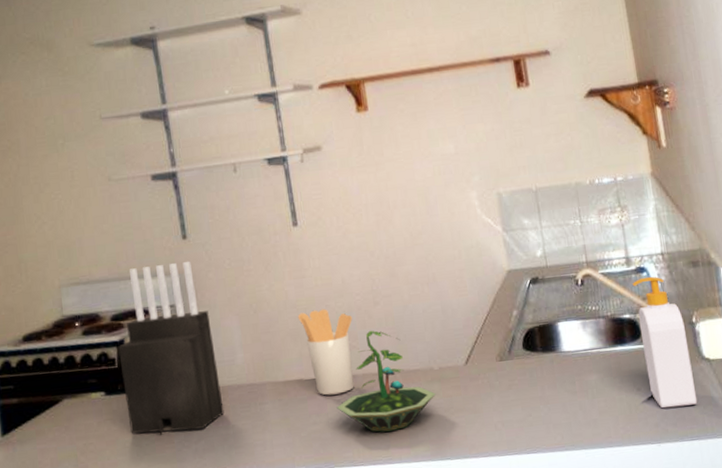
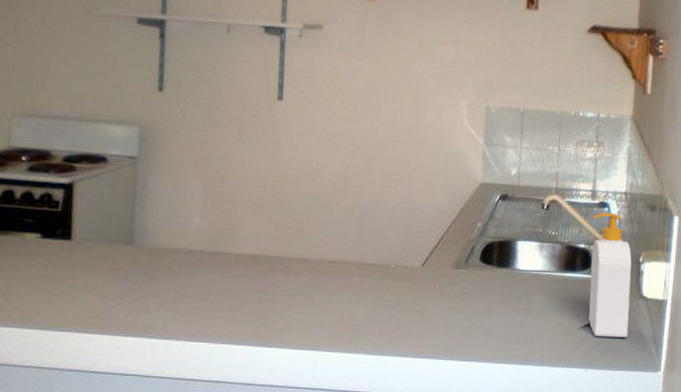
knife block: present [118,260,224,435] -> none [62,111,171,288]
utensil holder: present [297,309,354,396] -> none [264,188,320,276]
terrarium: present [336,330,436,432] -> none [285,217,388,321]

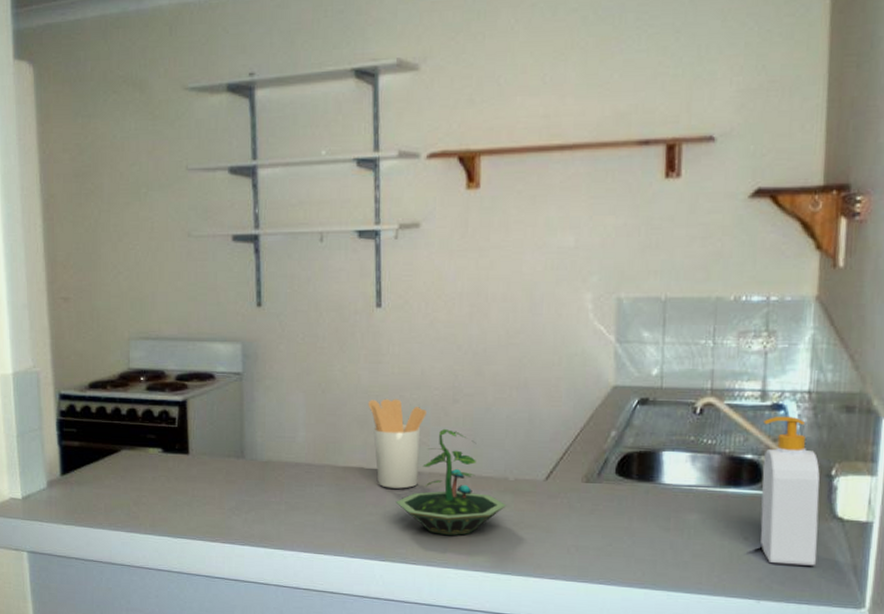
utensil holder: none [264,188,320,276] -> present [368,398,427,489]
terrarium: none [285,217,388,321] -> present [395,428,507,536]

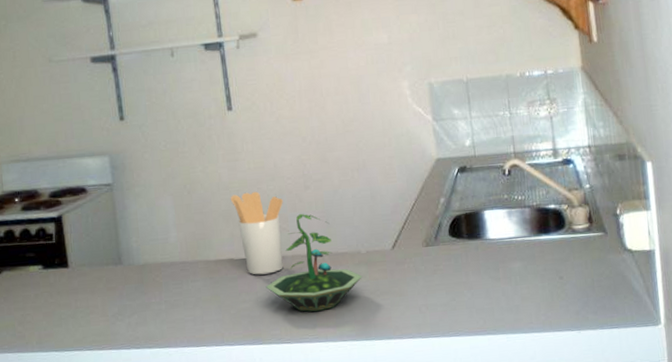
soap bottle: present [760,416,820,566] -> none [558,168,619,297]

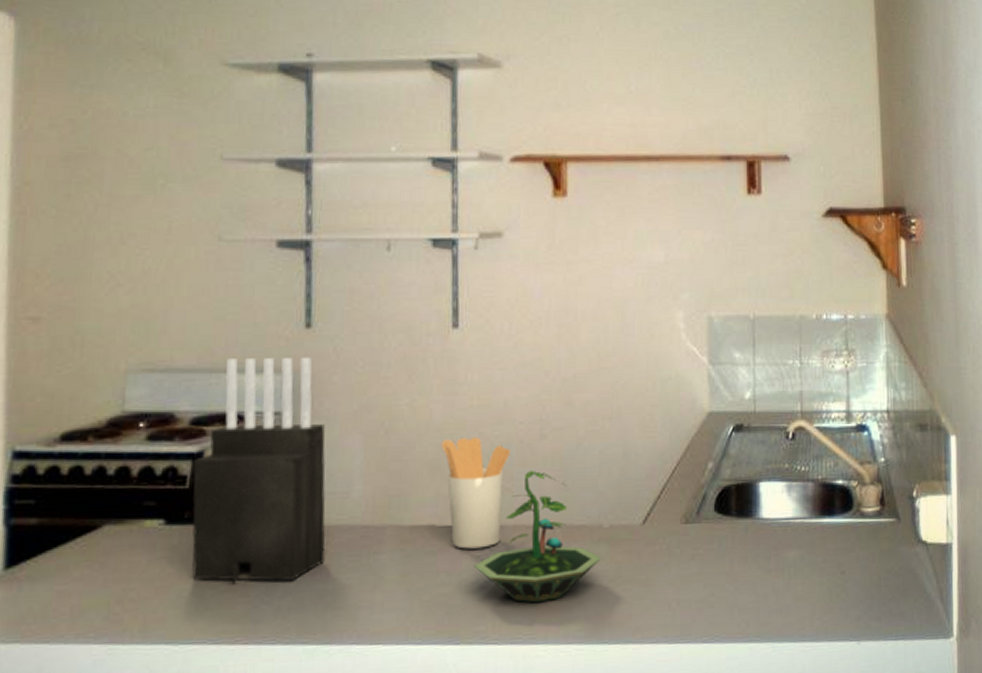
knife block: none [56,141,157,308] -> present [192,356,326,584]

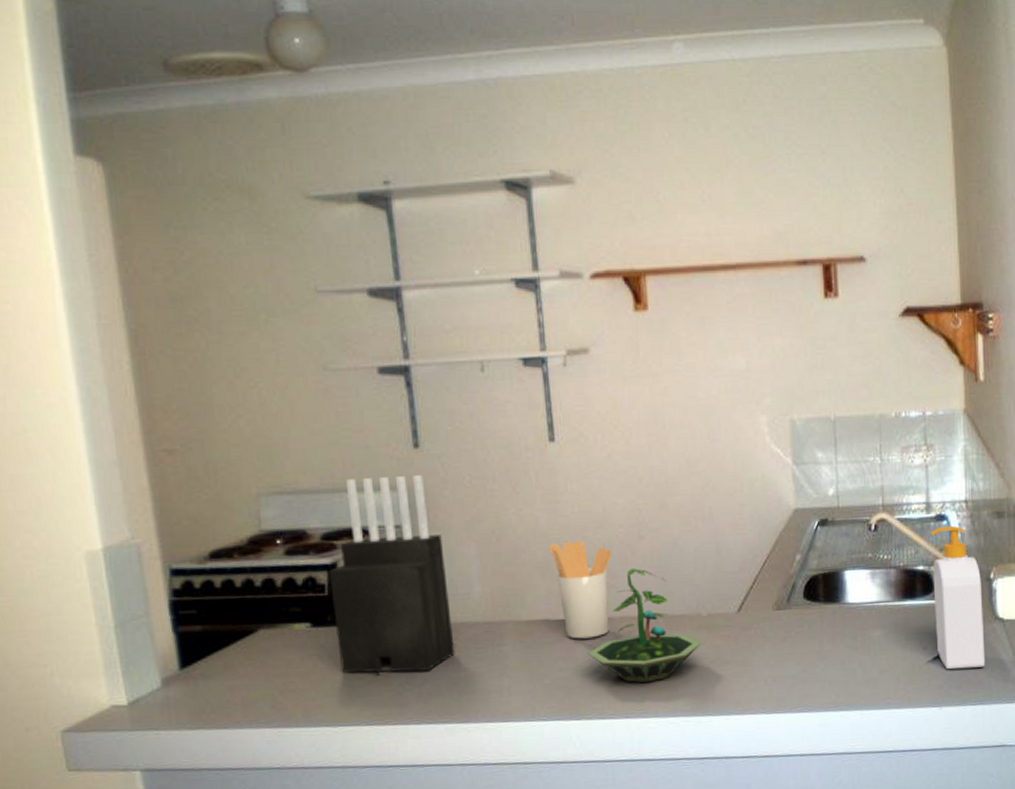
soap bottle: none [850,437,908,598] -> present [930,525,986,670]

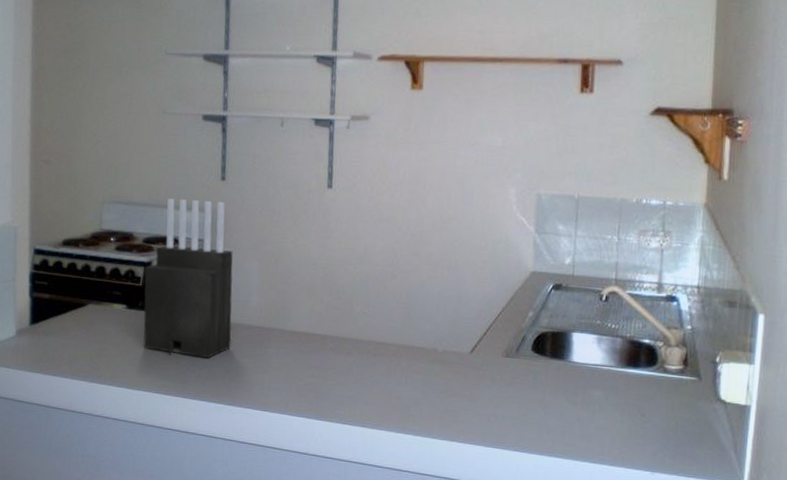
utensil holder: present [548,540,612,639] -> none [315,271,368,354]
terrarium: present [587,567,702,683] -> none [336,301,436,400]
soap bottle: present [930,525,986,670] -> none [655,307,707,443]

